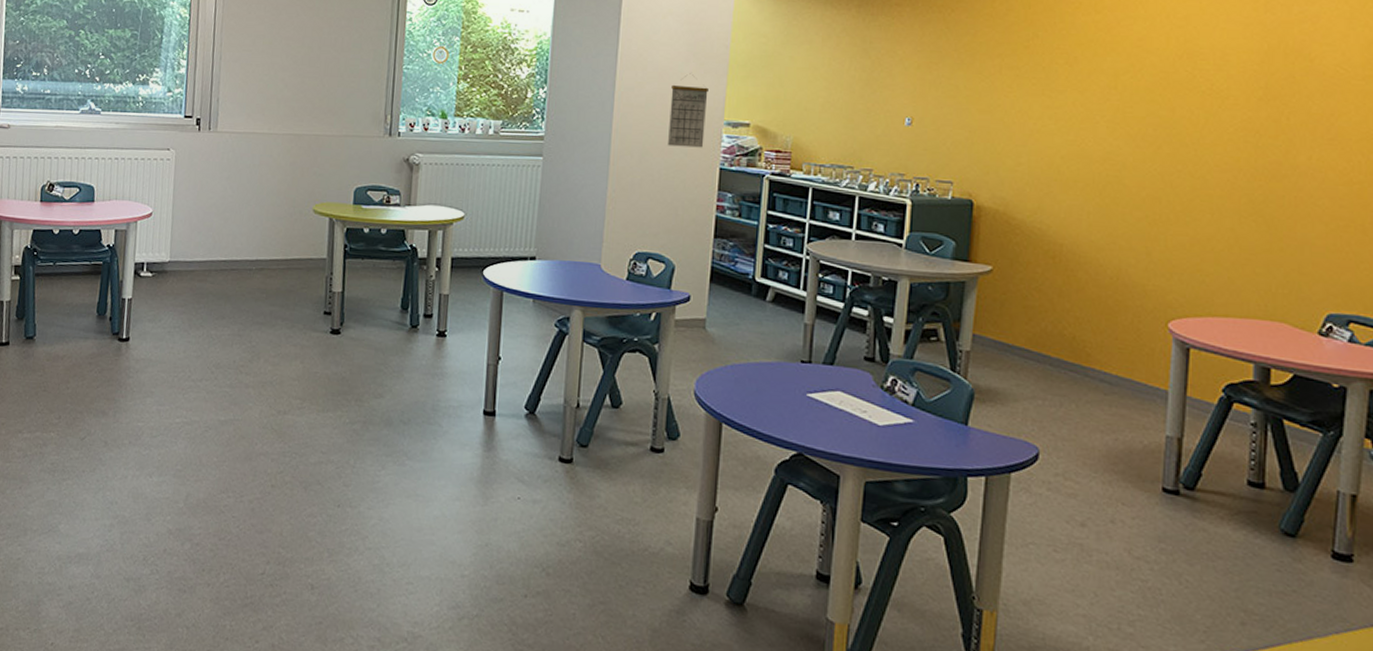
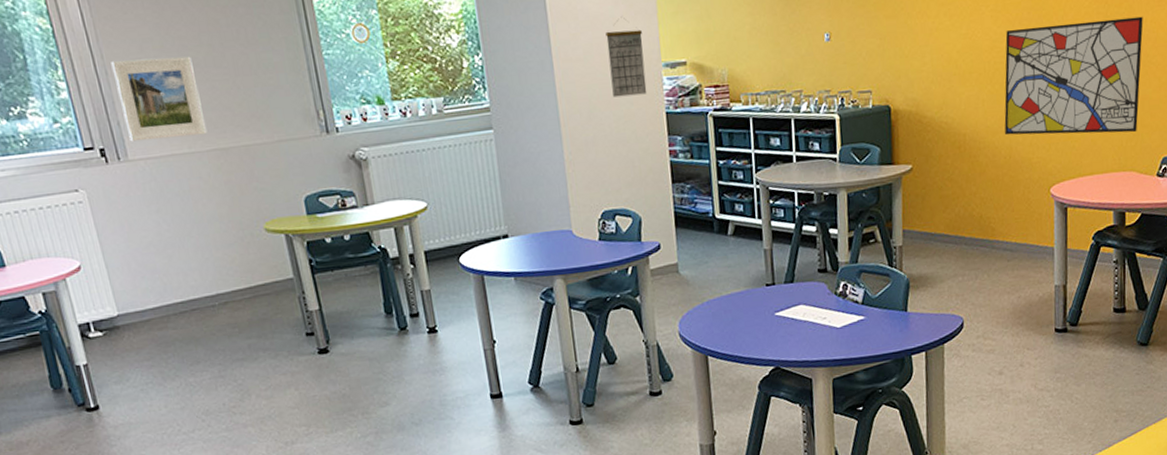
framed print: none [223,50,292,120] -> present [111,56,208,142]
wall art: none [1112,143,1307,279] -> present [1004,16,1143,135]

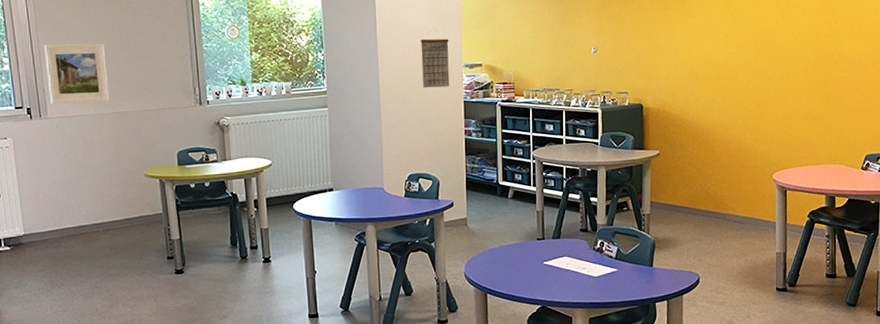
wall art: present [1004,16,1143,135] -> none [735,45,849,134]

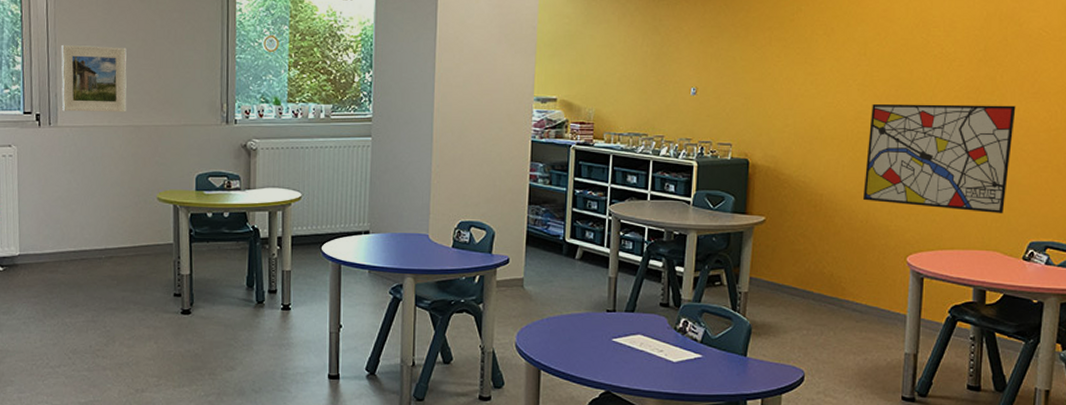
calendar: present [420,28,450,88] -> none [485,53,519,123]
wall art: none [735,45,849,134] -> present [862,103,1016,214]

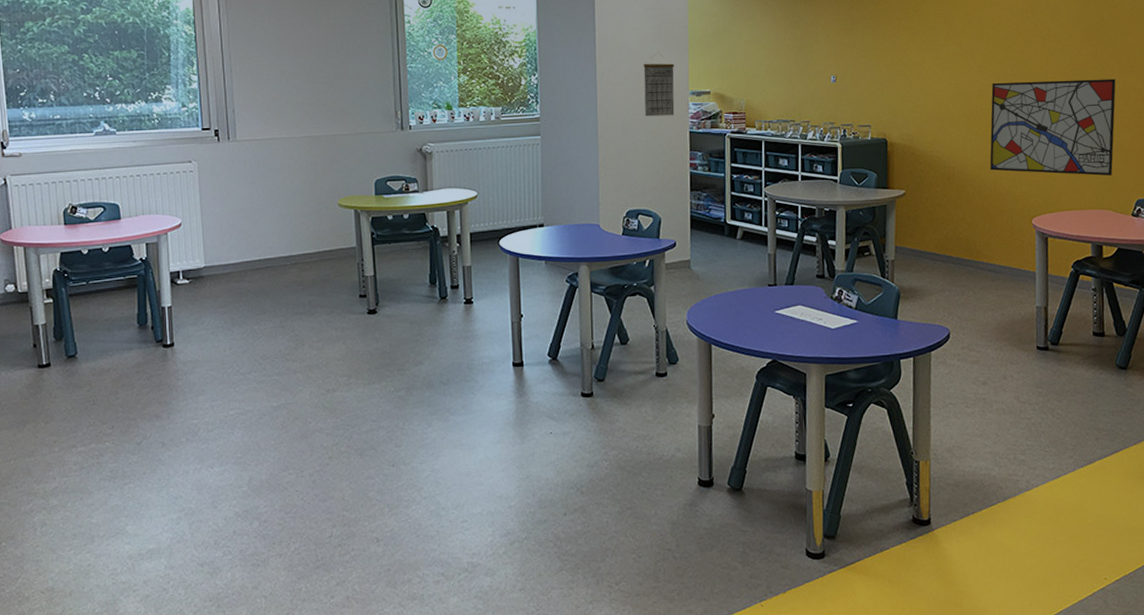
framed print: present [61,45,127,112] -> none [236,62,304,126]
calendar: none [485,53,519,123] -> present [643,52,675,117]

